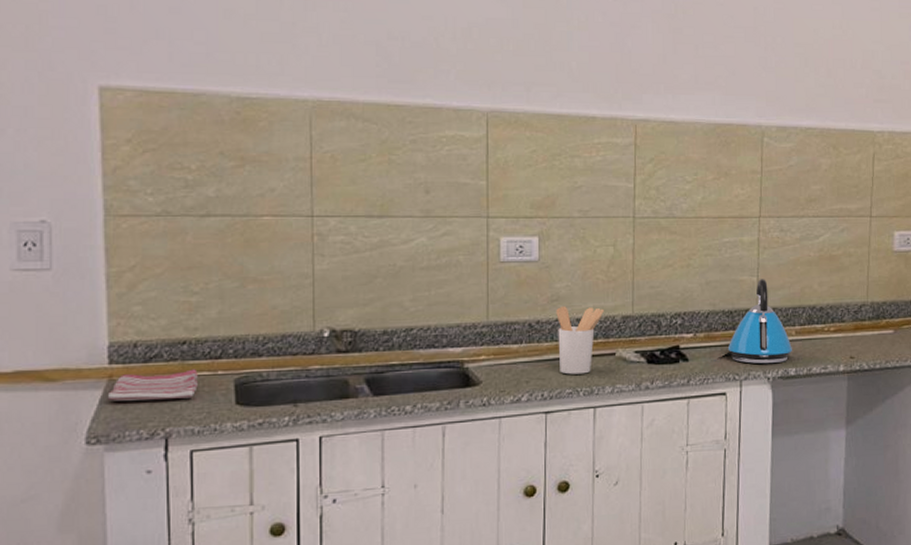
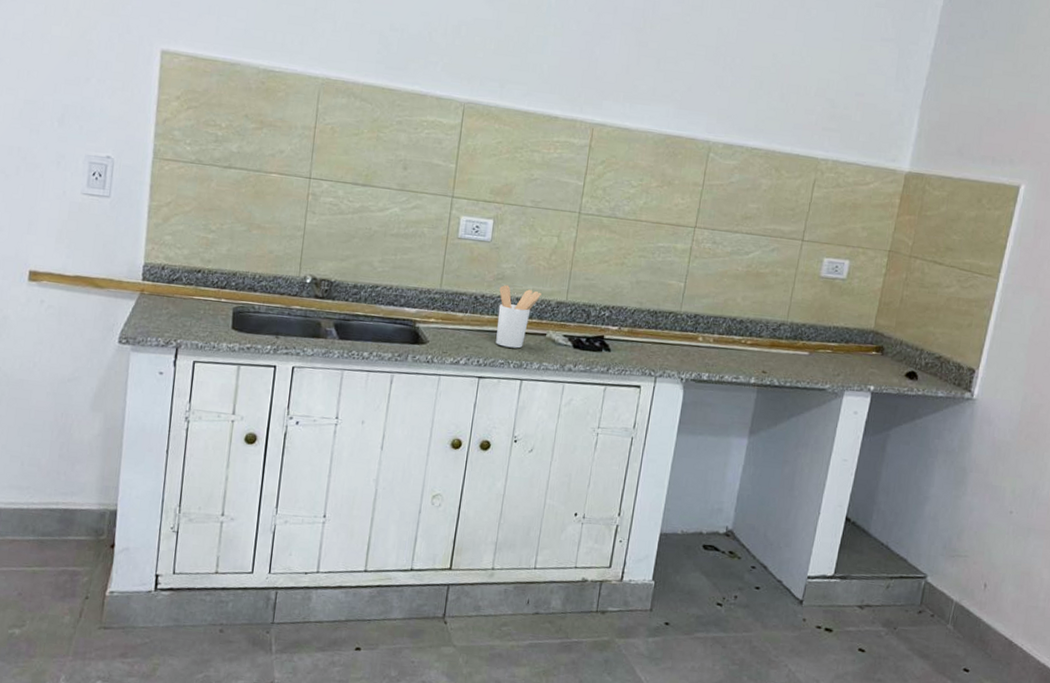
dish towel: present [107,369,198,401] -> none [137,290,207,318]
kettle: present [727,279,792,364] -> none [647,285,708,366]

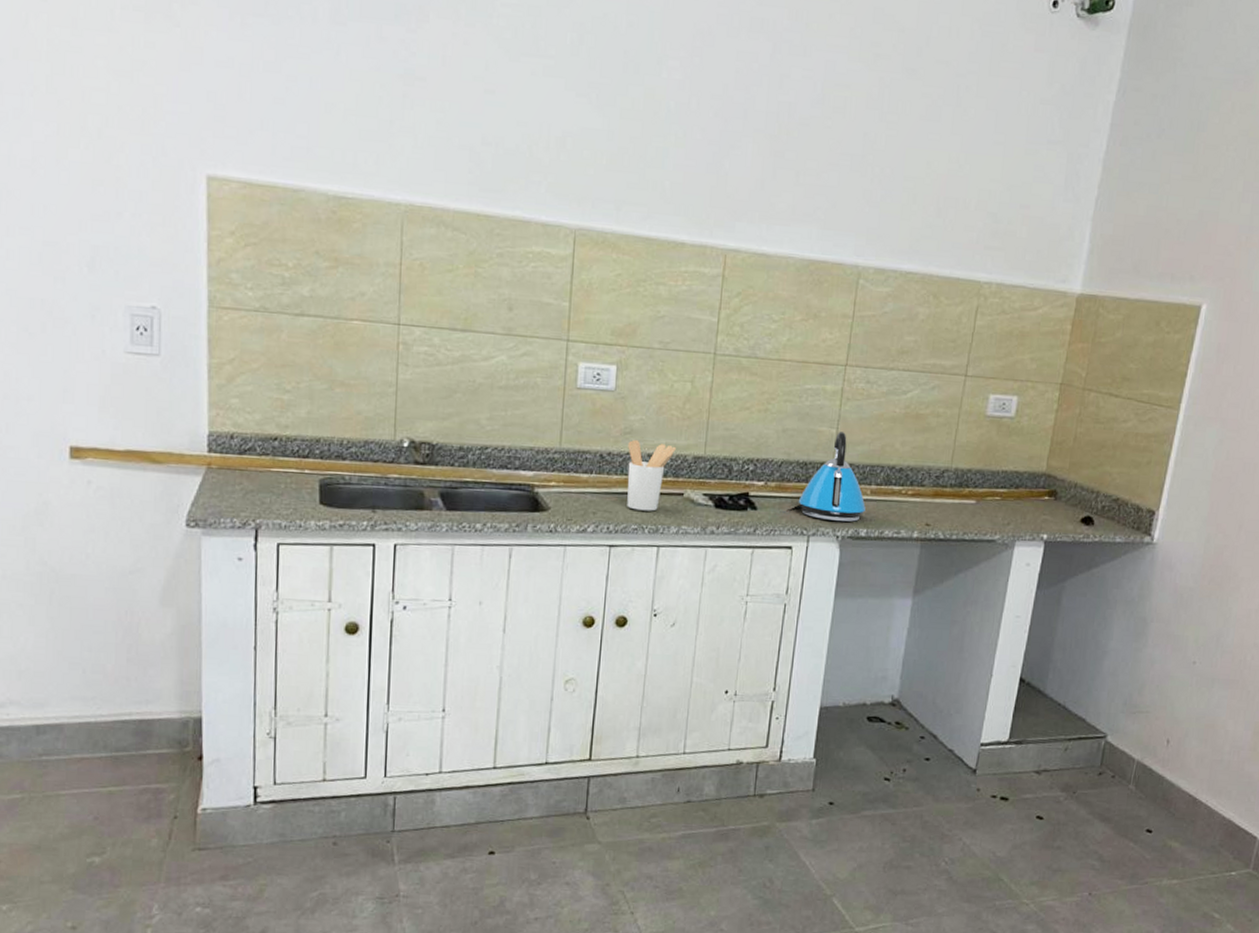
kettle: none [647,285,708,366] -> present [798,432,866,522]

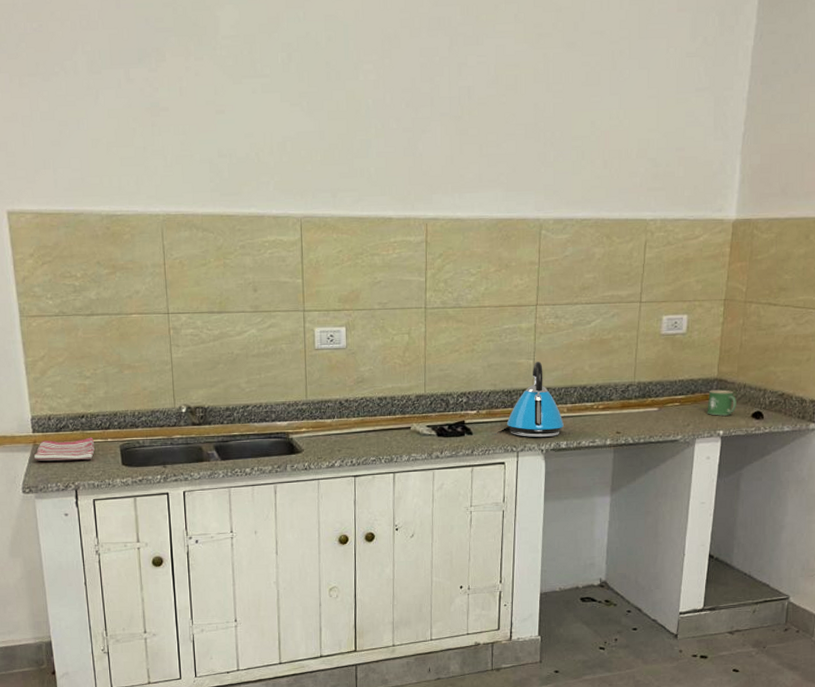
dish towel: none [205,464,287,493] -> present [33,437,95,461]
utensil holder: present [627,439,676,511] -> none [361,386,401,445]
mug: none [1030,486,1065,518] -> present [707,390,737,416]

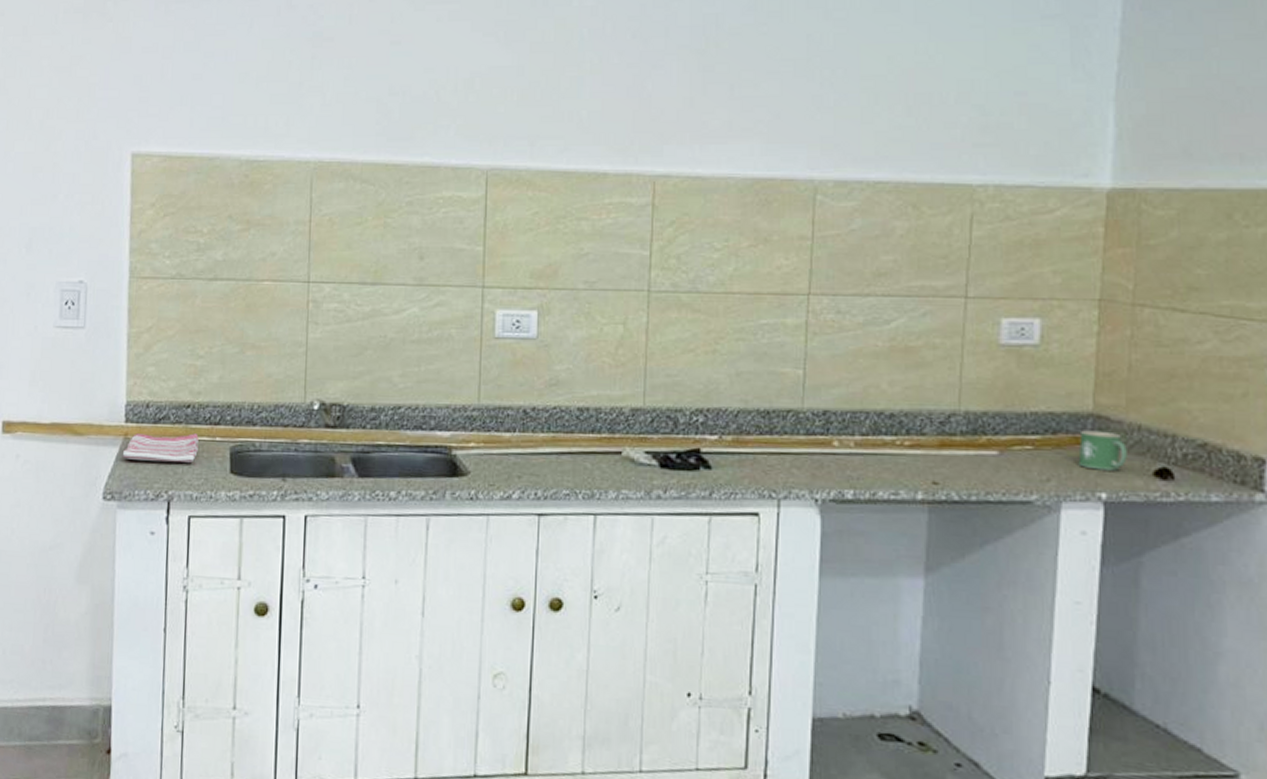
kettle: present [506,362,564,438] -> none [762,372,850,482]

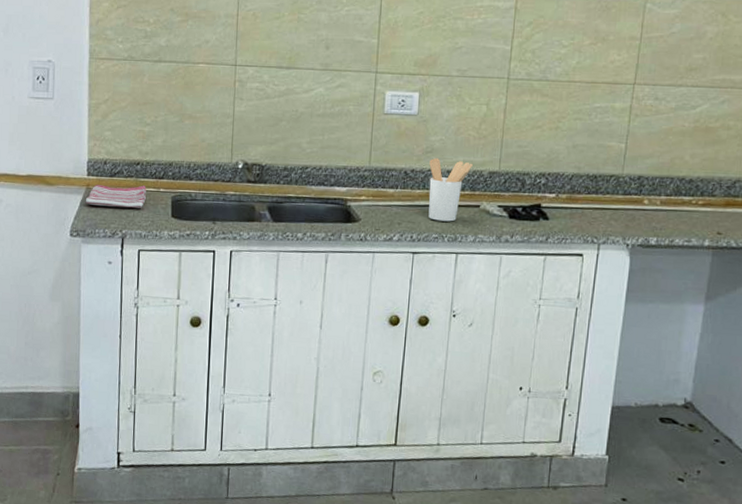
utensil holder: none [554,391,610,474] -> present [428,157,473,222]

